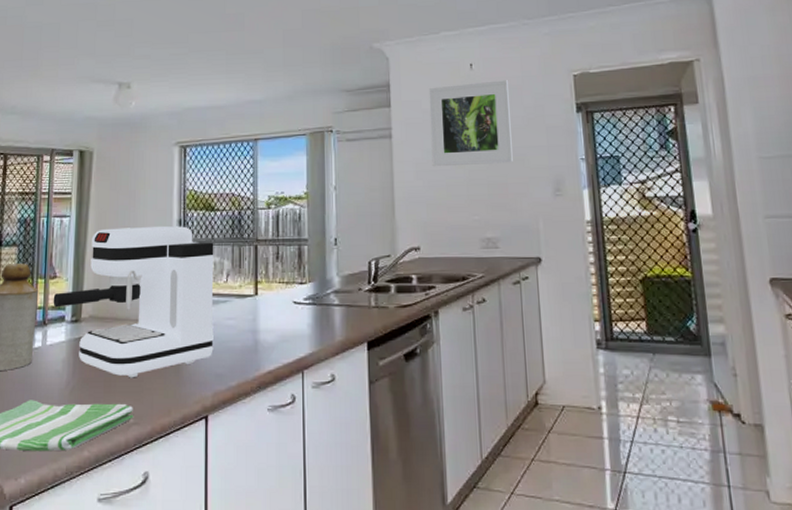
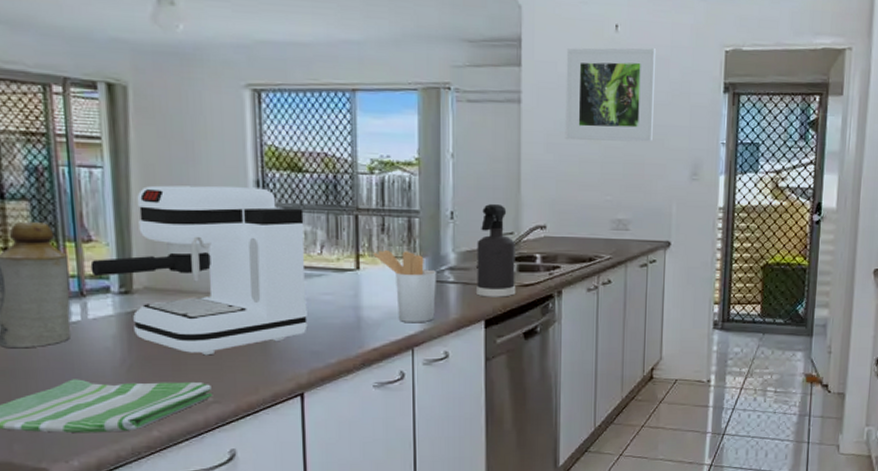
utensil holder: none [269,275,324,346] -> present [373,249,437,323]
spray bottle: none [358,230,394,319] -> present [477,204,515,297]

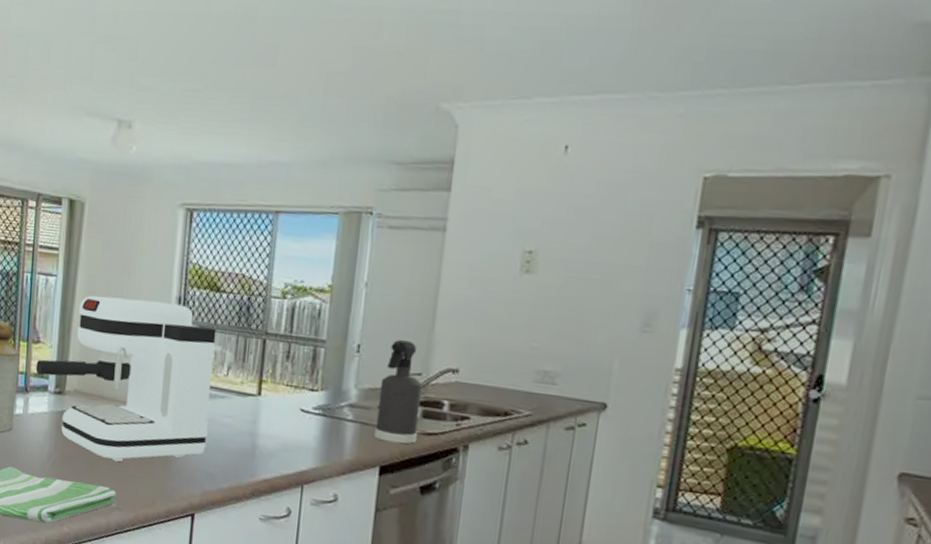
utensil holder: present [373,249,437,323] -> none [275,377,337,460]
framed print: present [565,47,655,142] -> none [491,171,612,284]

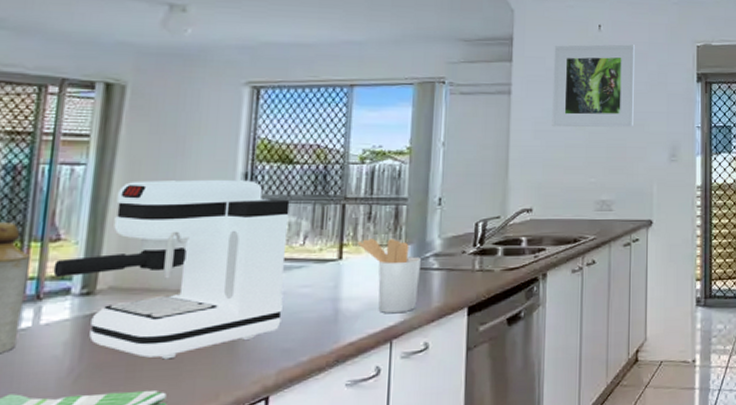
utensil holder: none [275,377,337,460] -> present [357,237,422,314]
spray bottle: present [374,340,423,444] -> none [461,190,502,283]
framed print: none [491,171,612,284] -> present [552,44,635,128]

